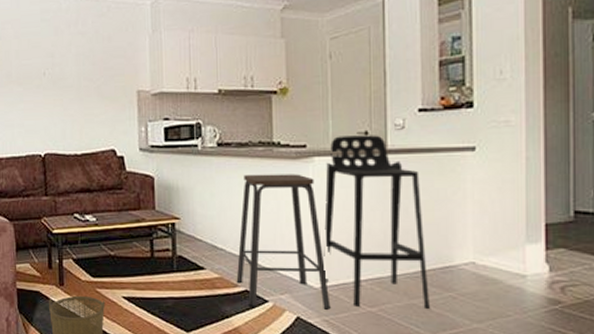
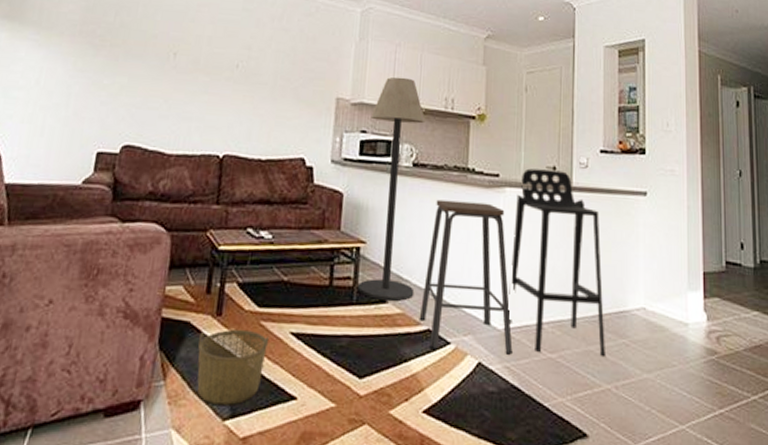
floor lamp: none [171,62,230,267] -> present [358,77,426,301]

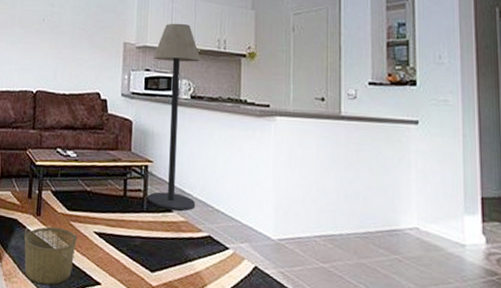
bar stool: present [419,199,513,356] -> none [200,126,286,263]
bar stool: present [508,168,605,358] -> none [281,99,377,270]

